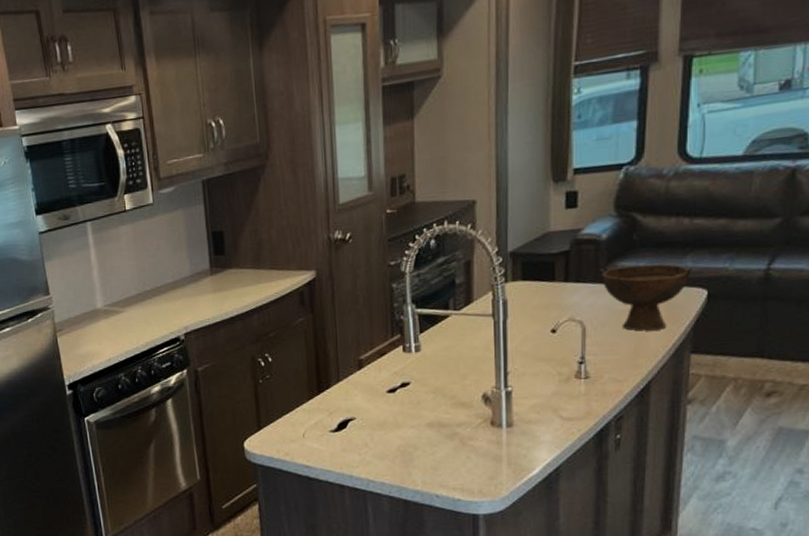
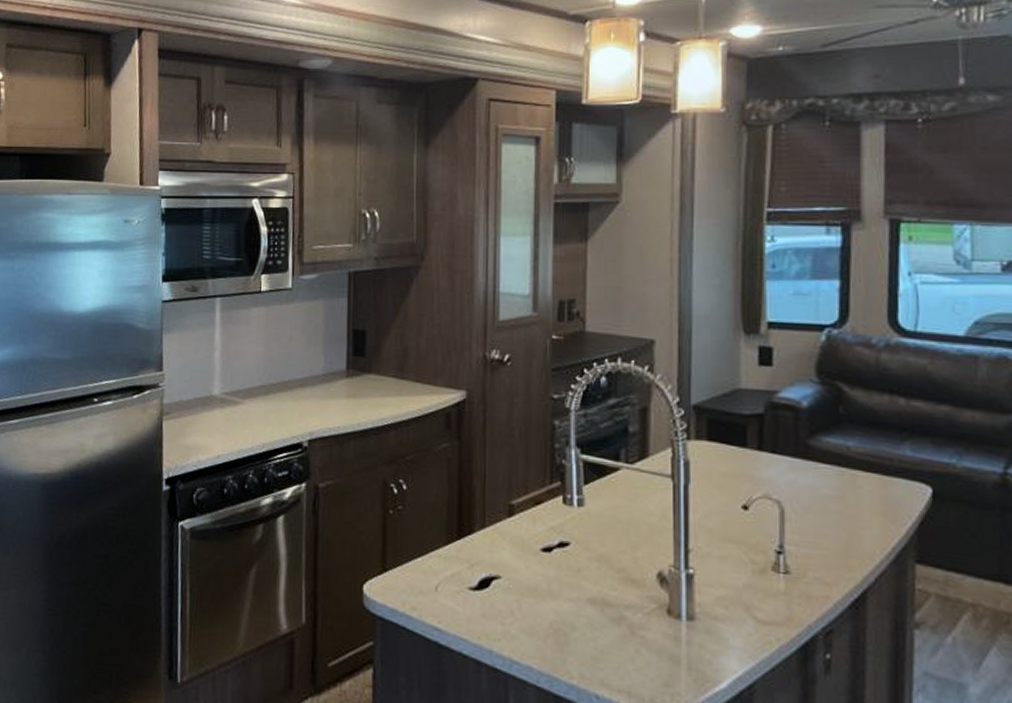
bowl: present [600,264,692,331] -> none [800,441,912,527]

